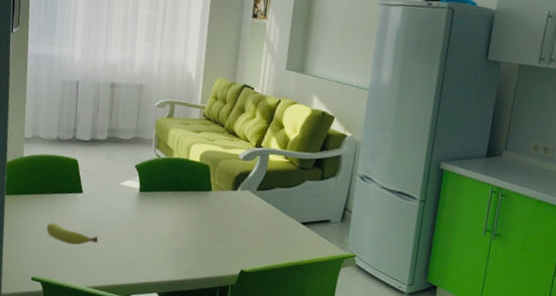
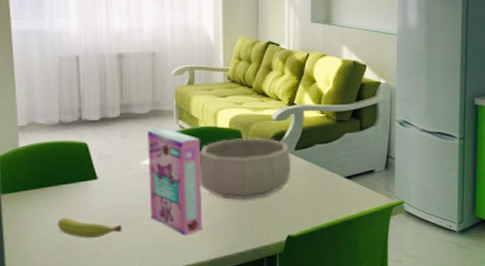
cereal box: none [123,154,173,255] -> present [148,128,203,235]
decorative bowl: none [168,172,252,232] -> present [199,138,292,200]

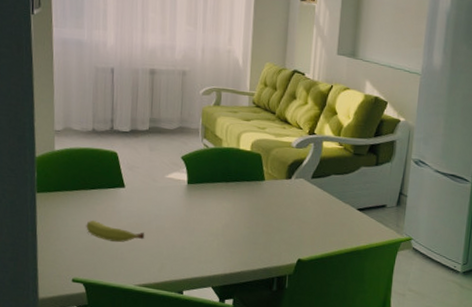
cereal box: present [148,128,203,235] -> none [171,144,222,248]
decorative bowl: present [199,138,292,200] -> none [220,162,307,222]

